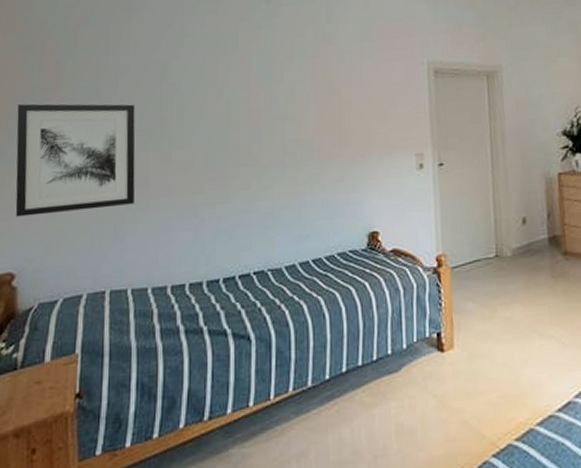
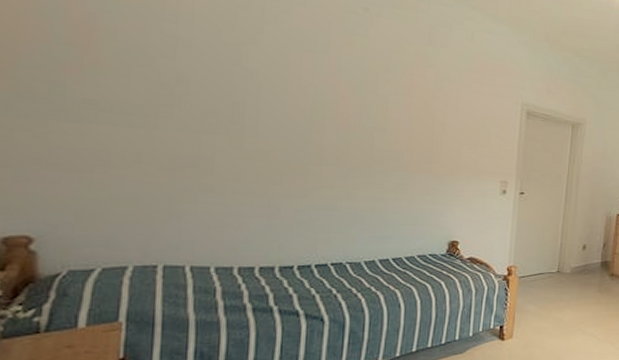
wall art: present [15,104,135,217] -> none [30,52,199,185]

